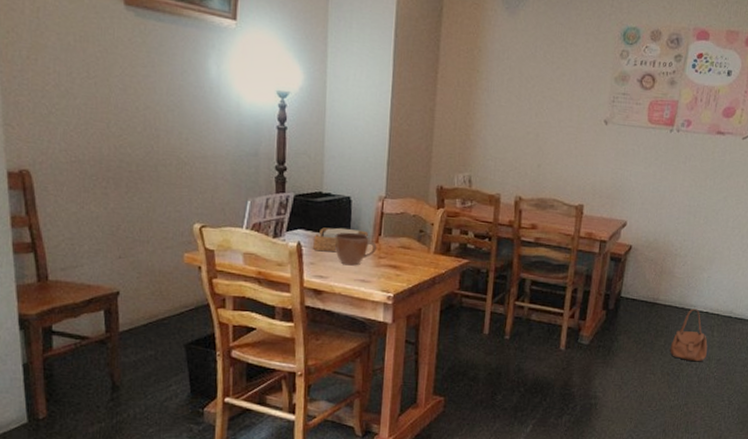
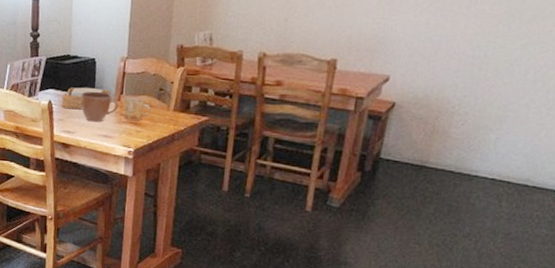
mug: none [381,239,411,265] -> present [123,97,151,121]
handbag: present [670,308,708,362] -> none [441,174,493,235]

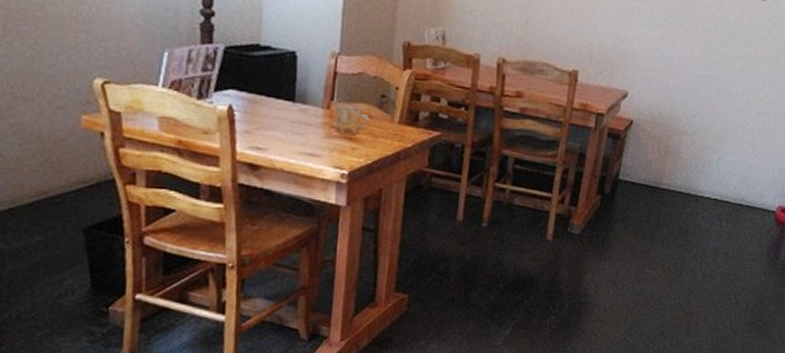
napkin holder: present [62,87,111,110] -> none [248,88,318,119]
cup: present [80,91,119,122] -> none [275,94,328,136]

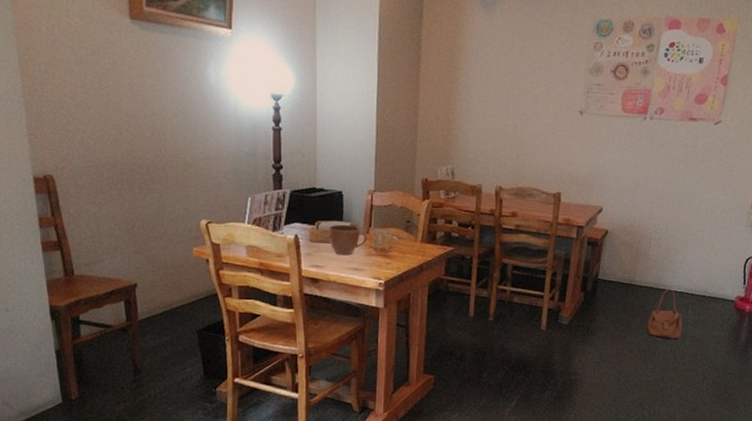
napkin holder: none [248,88,318,119] -> present [309,220,359,244]
cup: none [275,94,328,136] -> present [328,224,368,256]
handbag: none [672,194,715,256] -> present [646,289,682,339]

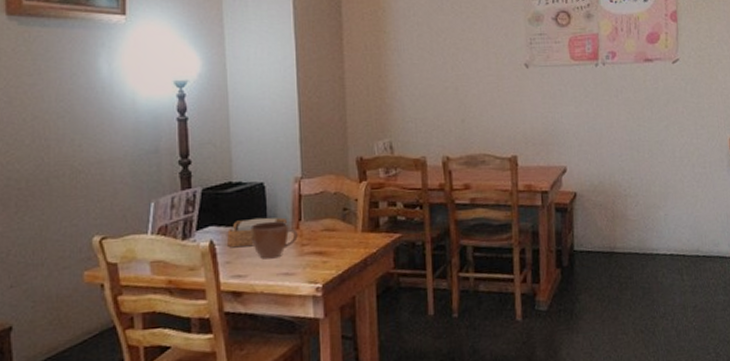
mug: present [372,230,400,253] -> none [304,222,337,251]
handbag: present [646,289,682,339] -> none [638,252,680,313]

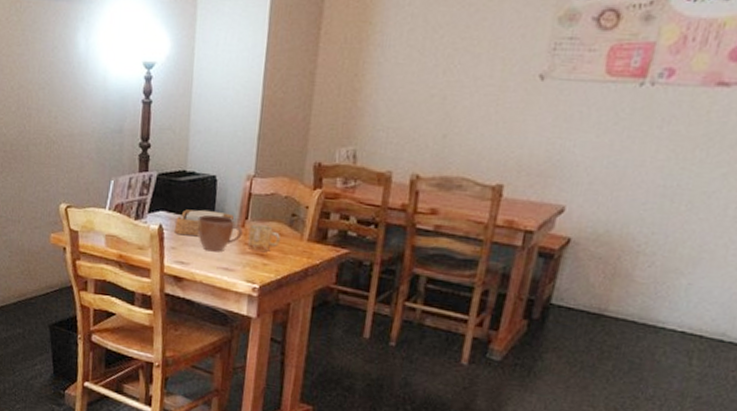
mug: none [304,222,337,251] -> present [247,224,281,252]

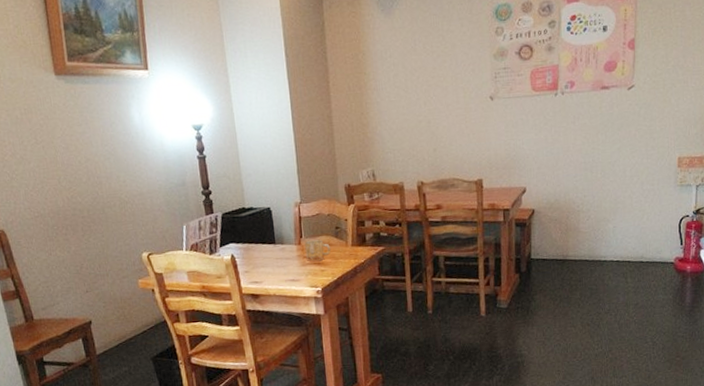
napkin holder: present [175,209,234,237] -> none [244,235,291,260]
cup: present [197,214,243,252] -> none [262,238,300,269]

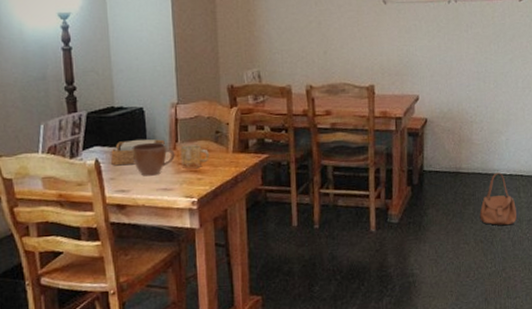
napkin holder: none [244,235,291,260] -> present [111,139,165,166]
cup: none [262,238,300,269] -> present [132,142,175,176]
handbag: none [586,259,623,310] -> present [479,172,517,226]

